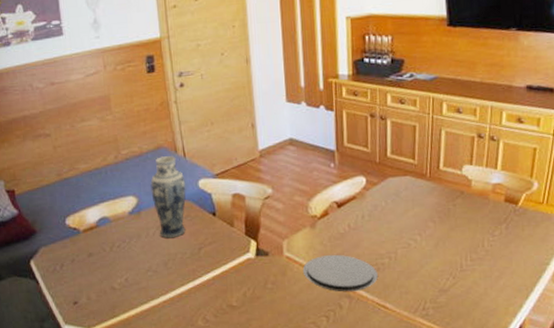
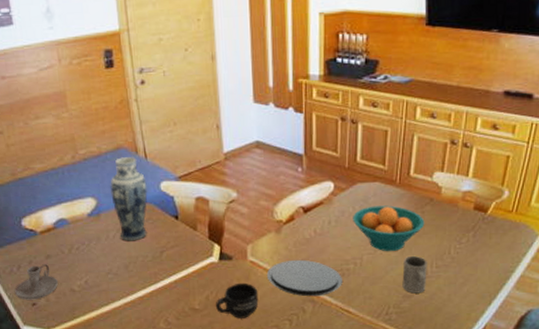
candle holder: none [56,261,99,299] -> present [14,263,58,300]
mug: none [252,278,295,315] -> present [215,282,259,318]
fruit bowl: none [385,199,457,246] -> present [353,205,425,252]
mug: none [437,250,462,288] -> present [402,256,427,294]

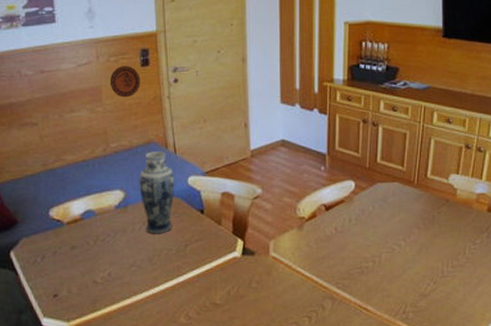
candle holder: present [14,263,58,300] -> none [36,254,81,291]
decorative plate: none [73,68,106,102] -> present [109,66,141,98]
mug: present [215,282,259,318] -> none [236,278,279,314]
plate: present [266,259,342,297] -> none [287,256,361,294]
fruit bowl: present [353,205,425,252] -> none [372,205,441,251]
mug: present [402,256,427,294] -> none [419,256,443,293]

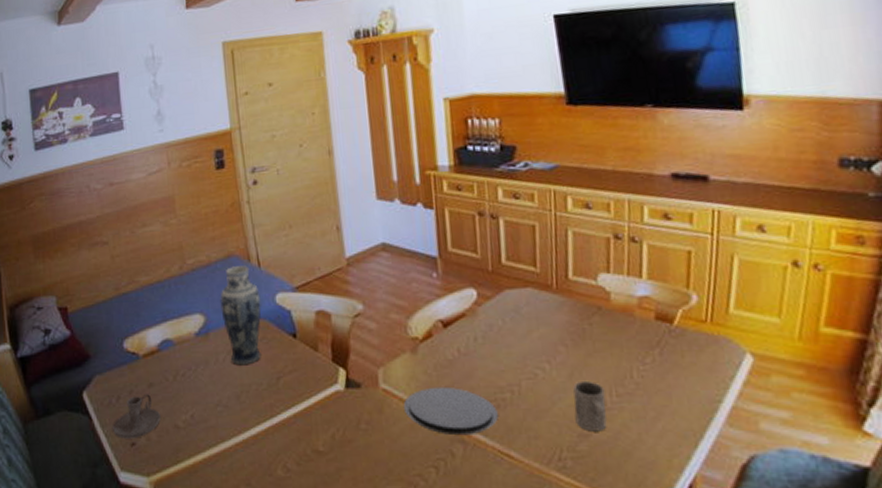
candle holder: none [36,254,81,291] -> present [112,393,161,439]
decorative plate: present [109,66,141,98] -> none [183,170,217,207]
plate: none [287,256,361,294] -> present [403,386,498,436]
mug: none [419,256,443,293] -> present [573,382,607,432]

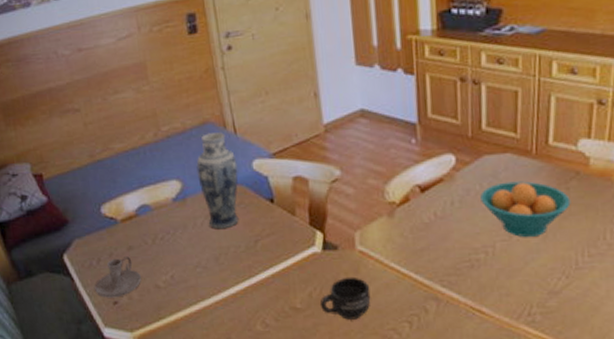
mug: none [342,417,396,464] -> present [319,276,371,320]
plate: present [403,386,498,436] -> none [379,248,472,294]
fruit bowl: none [503,316,595,376] -> present [480,181,571,238]
mug: present [573,382,607,432] -> none [546,243,578,289]

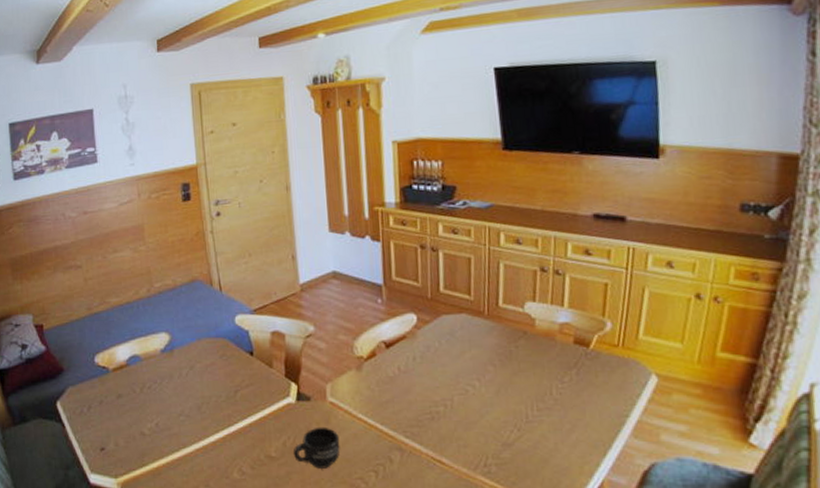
candle holder: present [94,255,141,298] -> none [83,403,128,444]
vase: present [196,132,239,229] -> none [184,290,222,380]
fruit bowl: present [480,181,571,238] -> none [439,339,520,392]

